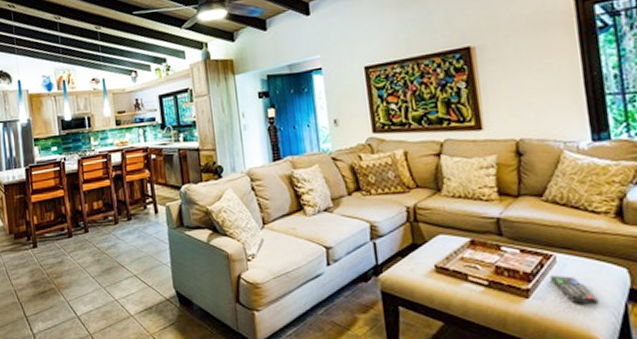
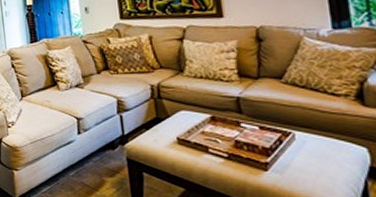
remote control: present [549,274,599,305] -> none [288,150,338,180]

